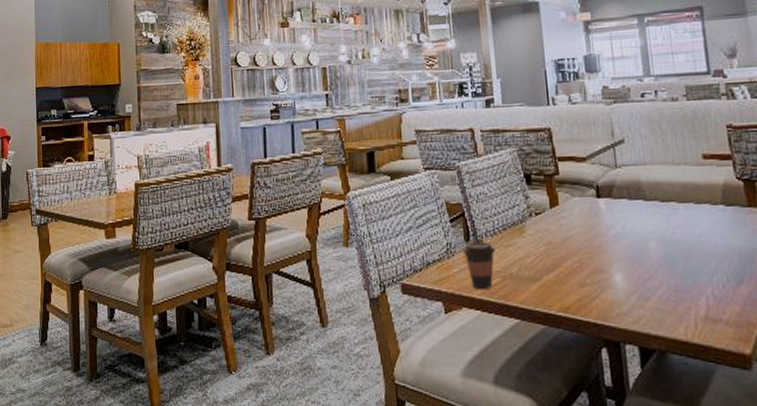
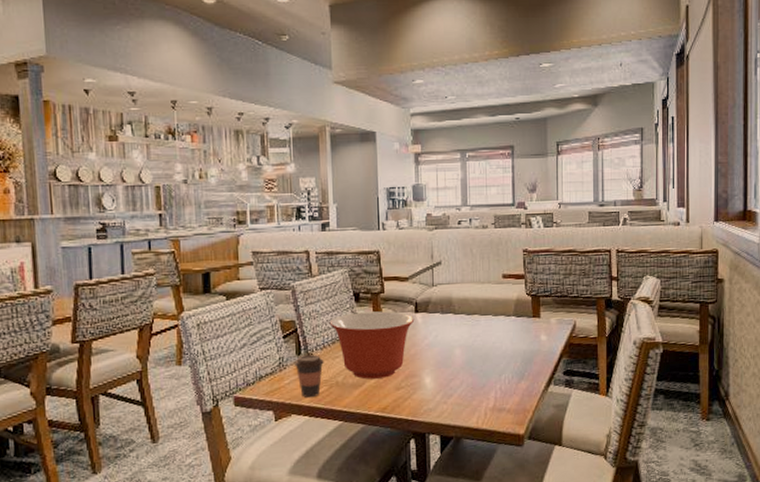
mixing bowl: none [499,195,597,273] -> present [329,311,415,379]

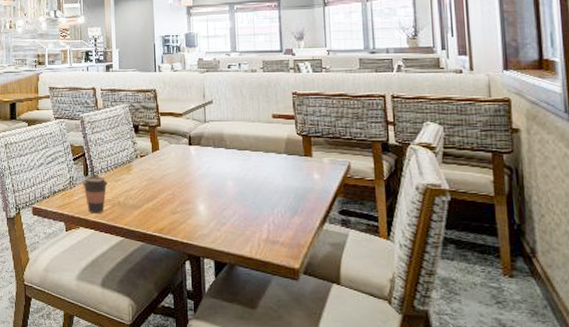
mixing bowl: present [329,311,415,379] -> none [112,142,189,202]

